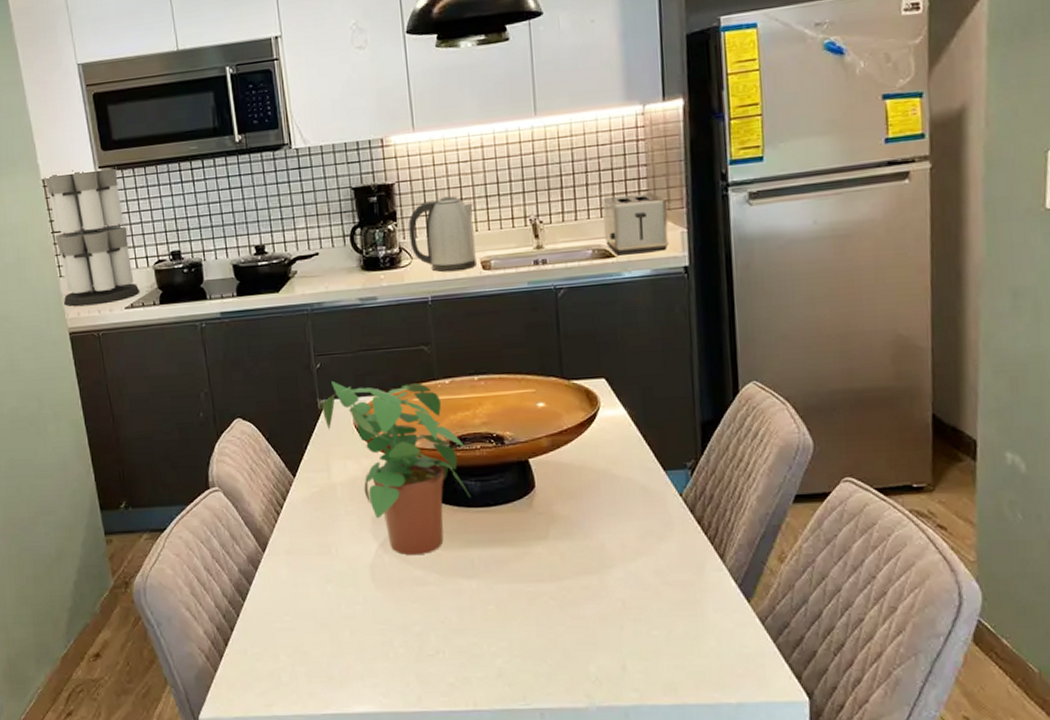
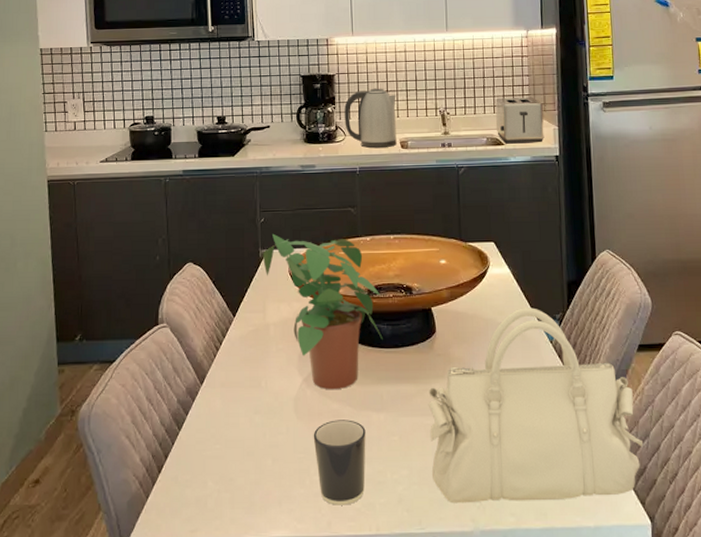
spice rack: present [43,166,140,307] -> none [41,43,115,158]
mug: none [394,587,458,680] -> present [313,419,366,505]
shoulder bag: none [528,455,801,678] -> present [428,307,644,504]

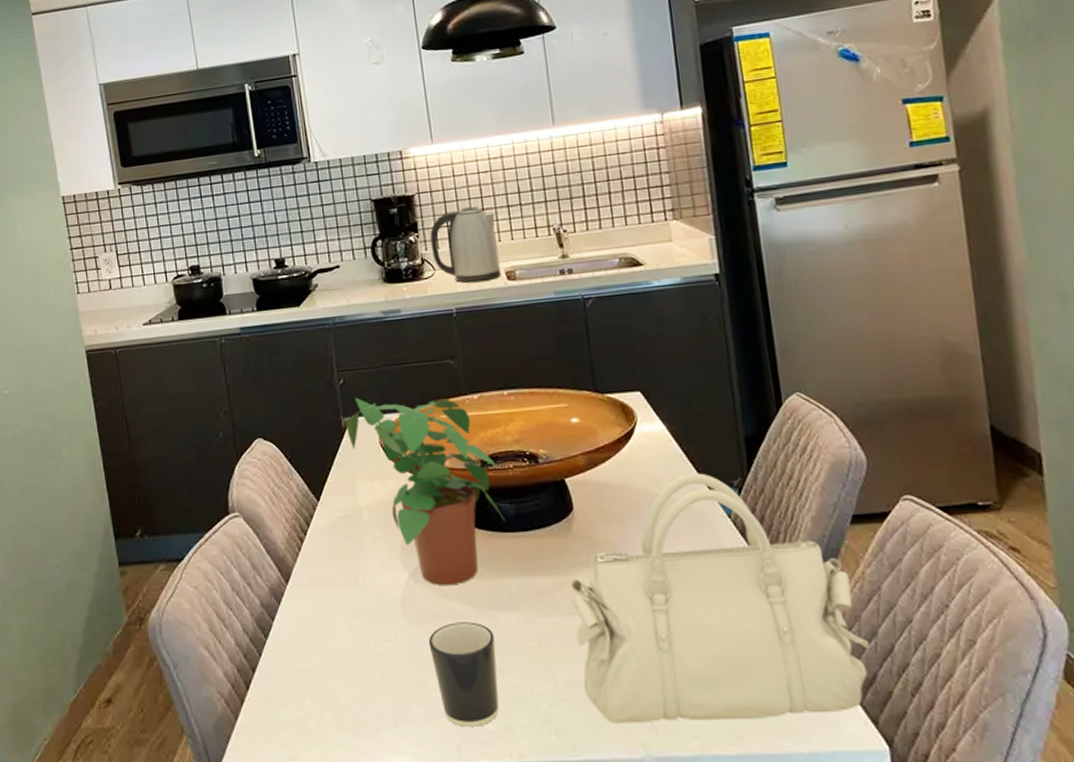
toaster: present [495,96,544,144] -> none [626,199,697,264]

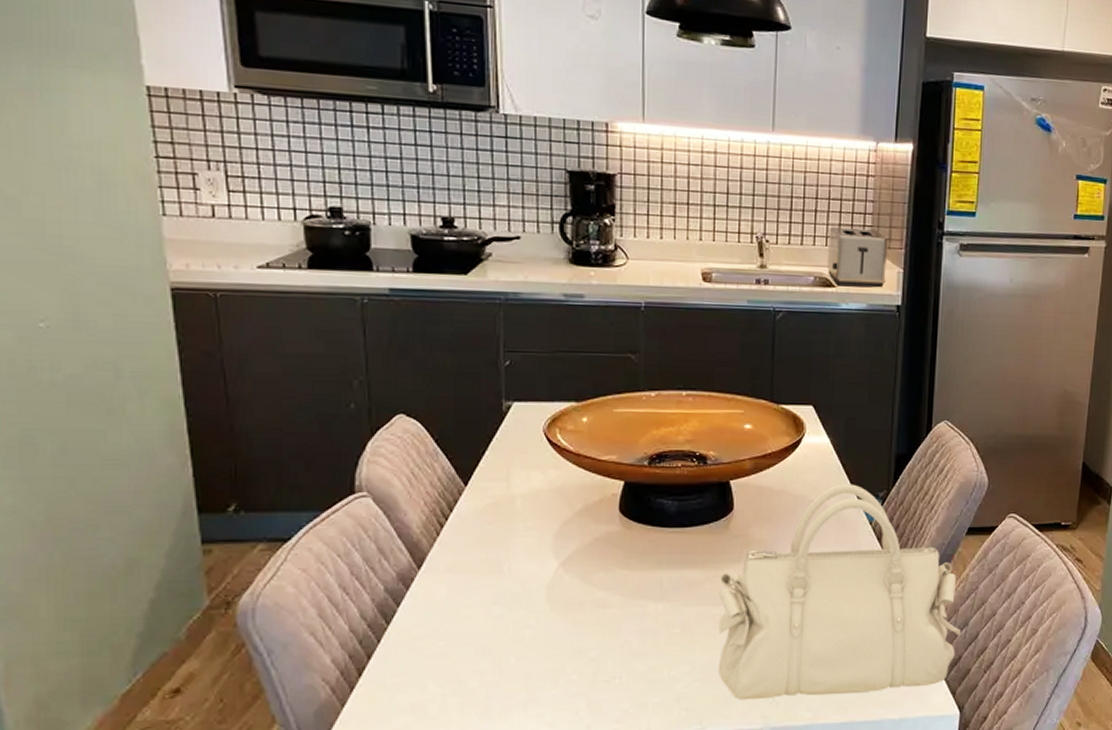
potted plant: present [346,397,506,586] -> none [508,381,666,576]
mug: present [428,622,499,727] -> none [571,610,639,707]
kettle: present [430,206,501,283] -> none [627,198,700,279]
toaster: none [626,199,697,264] -> present [826,226,887,288]

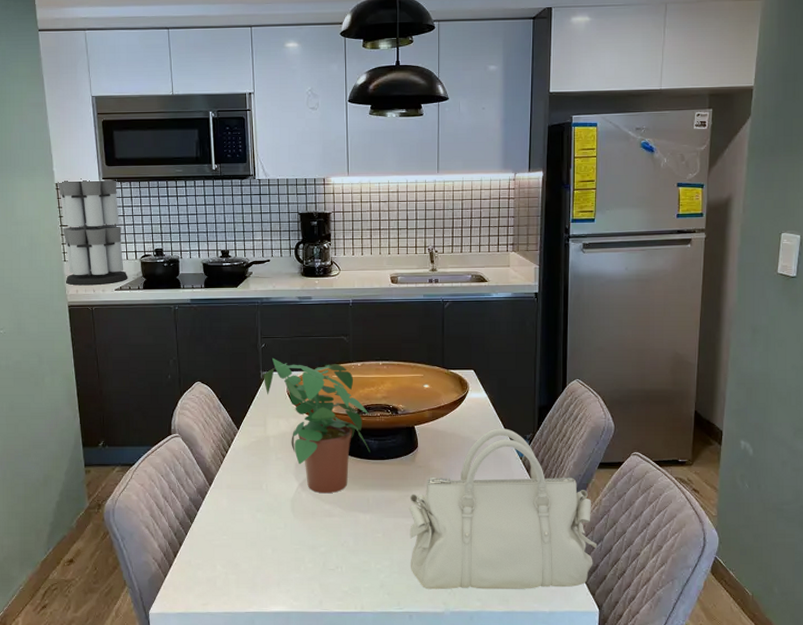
spice rack: none [148,80,281,258] -> present [57,178,128,286]
potted plant: none [508,381,666,576] -> present [264,357,370,494]
toaster: present [826,226,887,288] -> none [480,237,526,281]

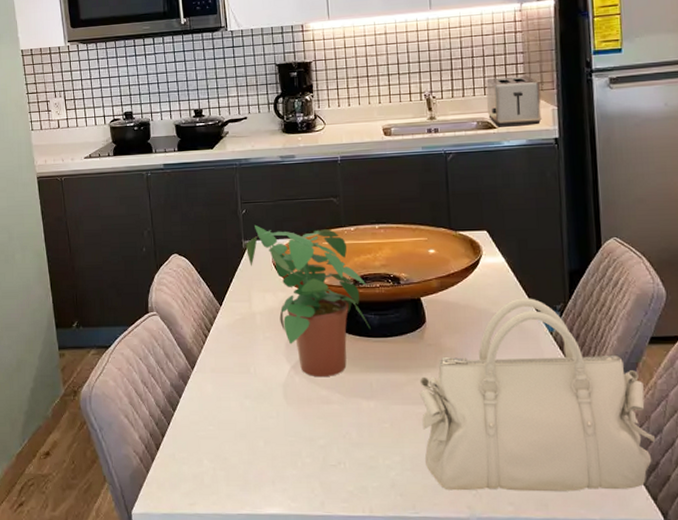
spice rack: present [57,178,128,286] -> none [22,41,98,156]
toaster: none [480,237,526,281] -> present [486,75,542,127]

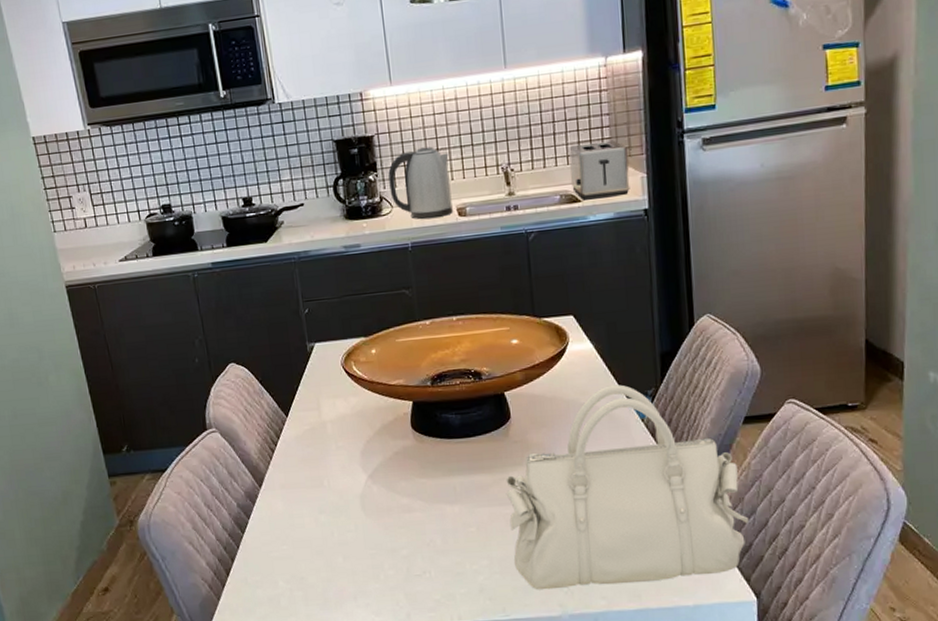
potted plant: present [246,224,371,377] -> none [311,324,452,485]
kettle: none [323,73,379,137] -> present [388,146,453,219]

